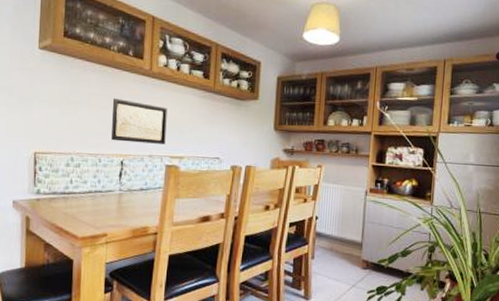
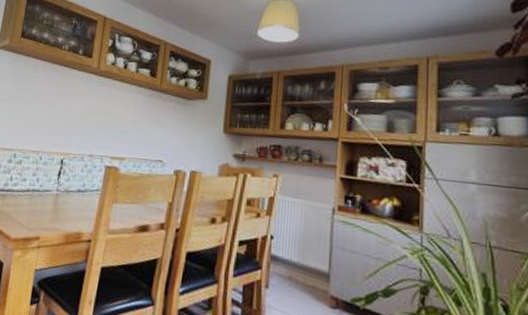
wall art: present [111,98,167,144] -> none [54,96,112,144]

